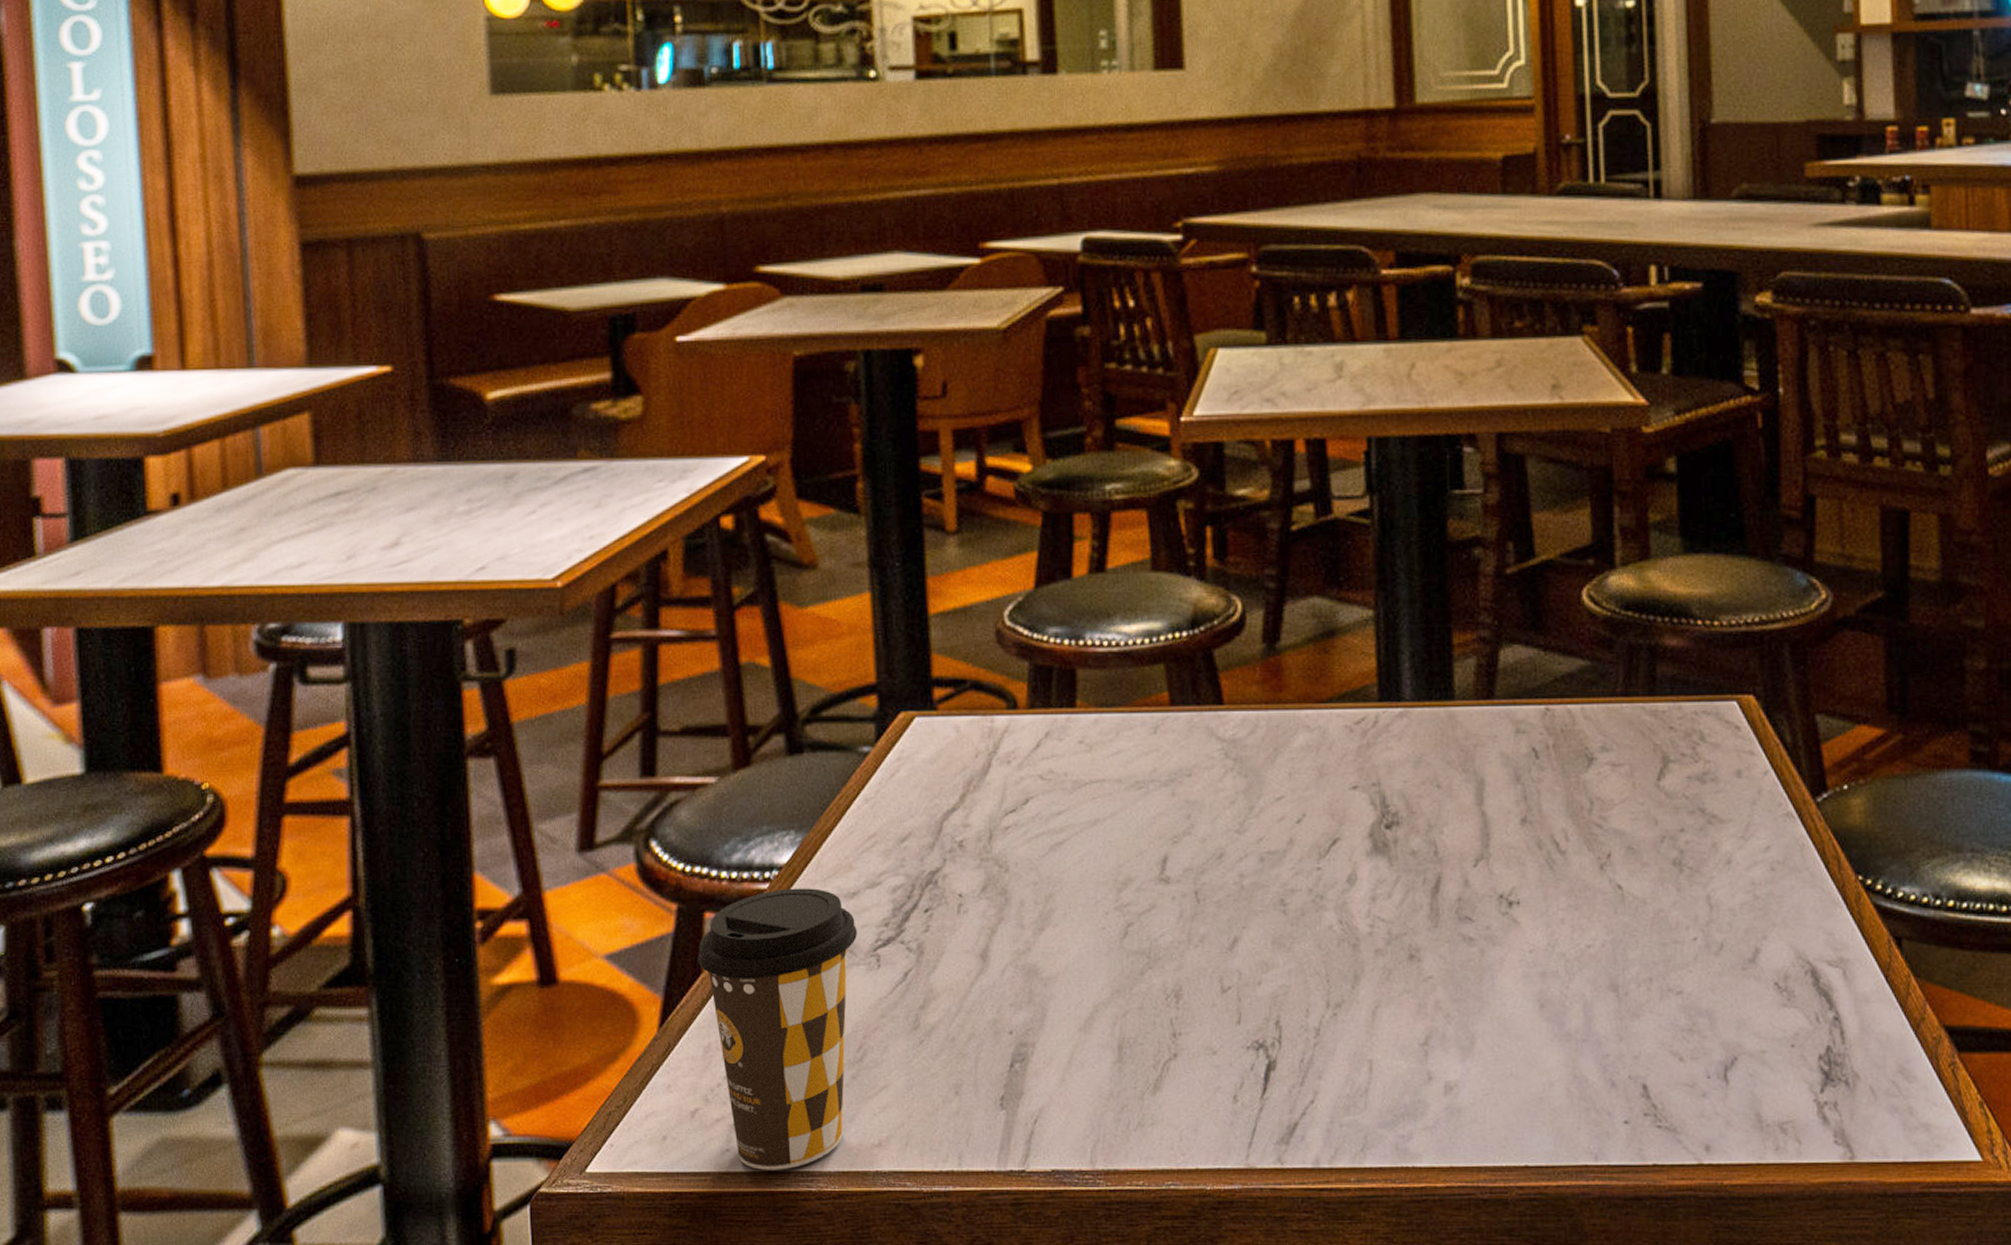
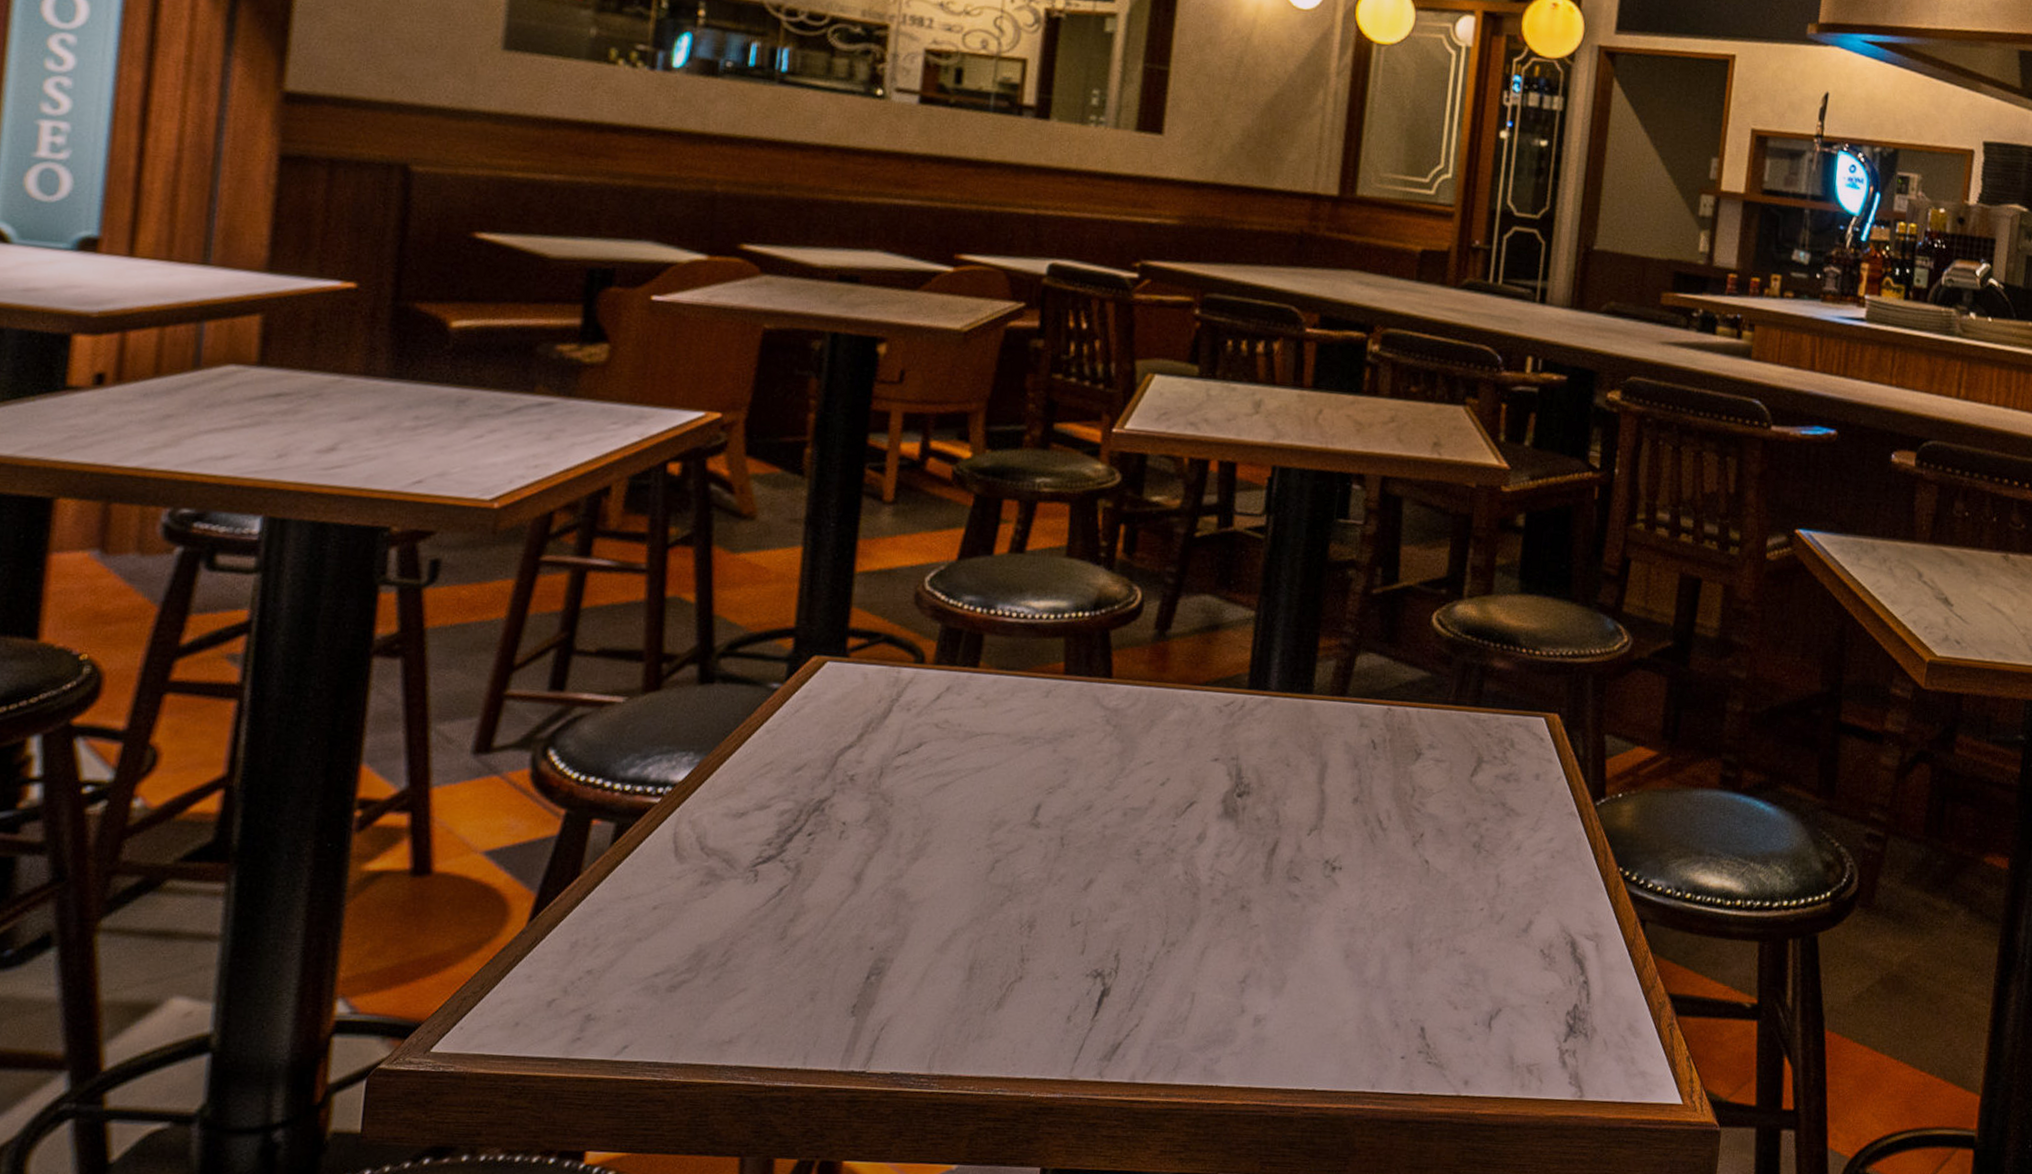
coffee cup: present [698,888,857,1170] -> none [578,804,740,1060]

